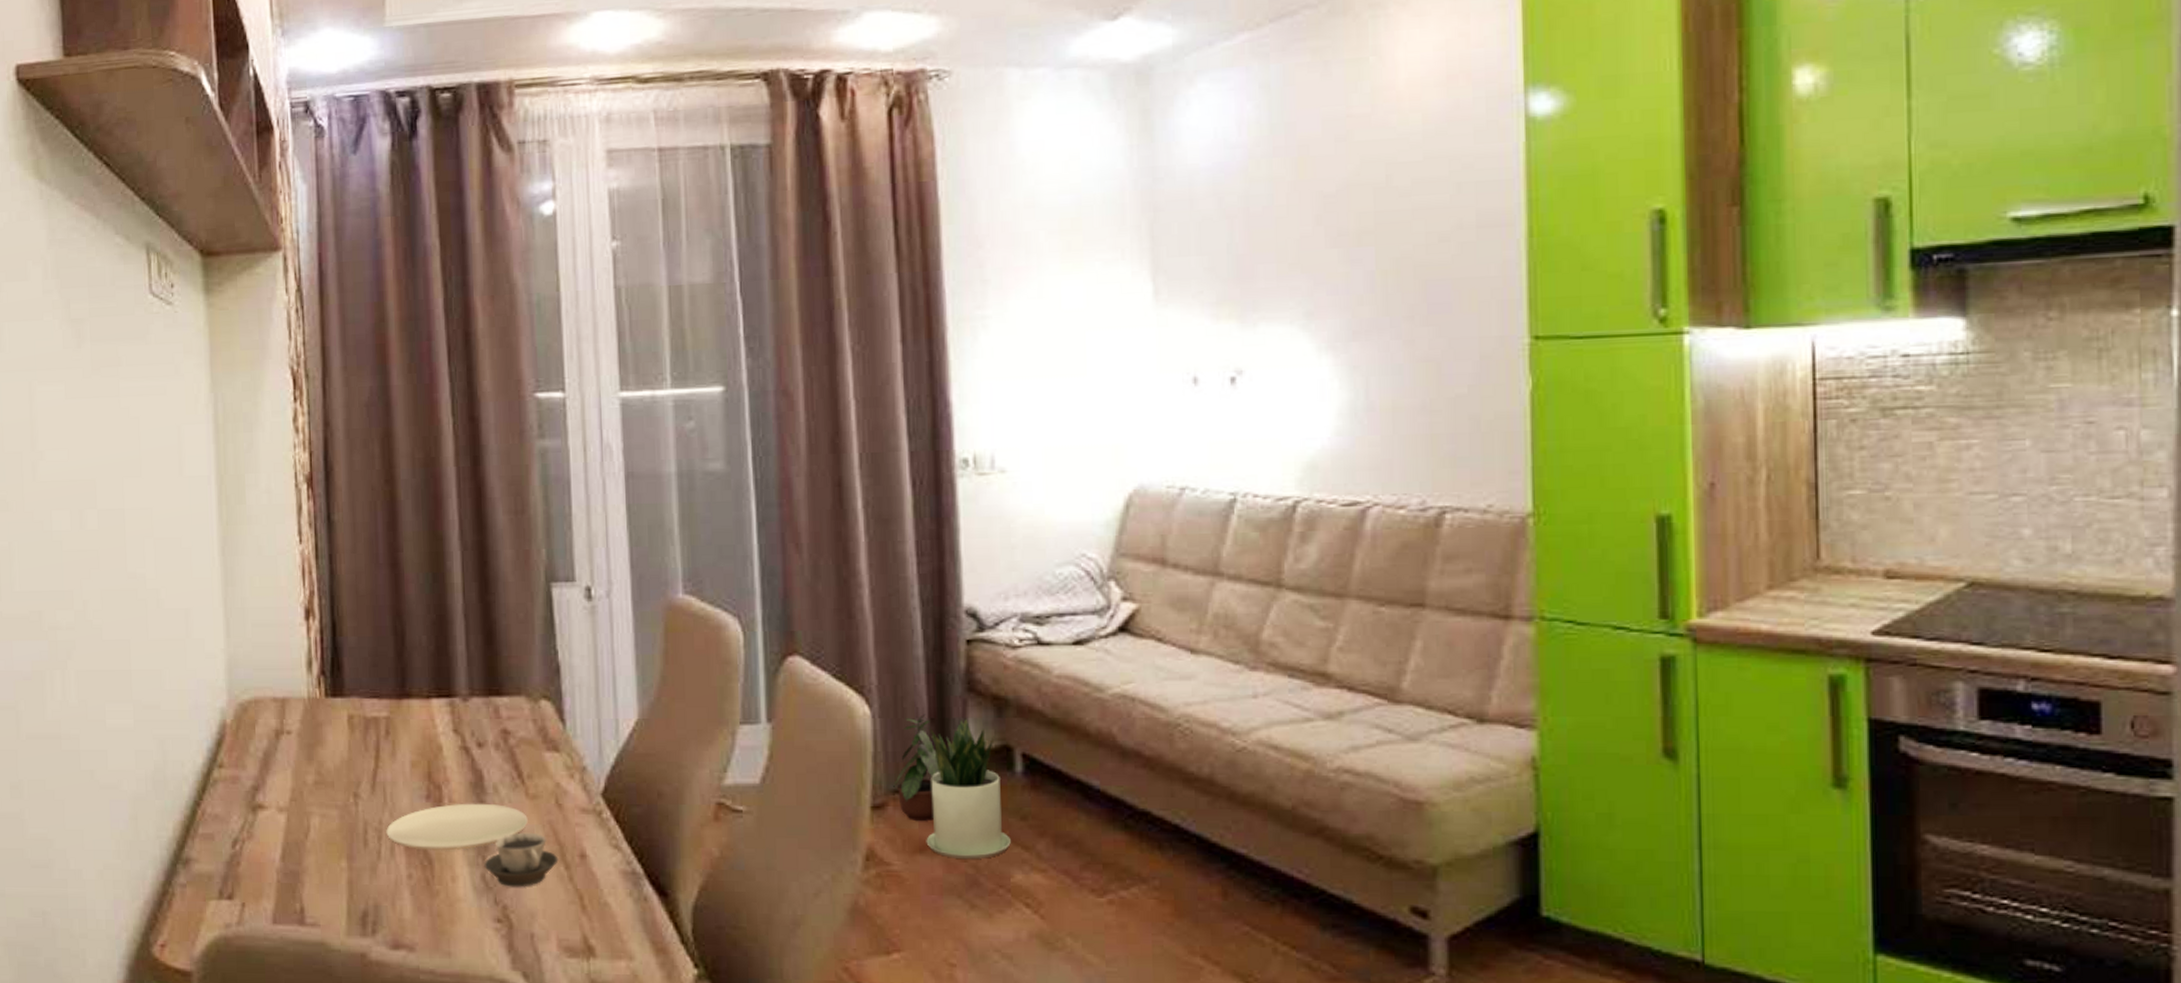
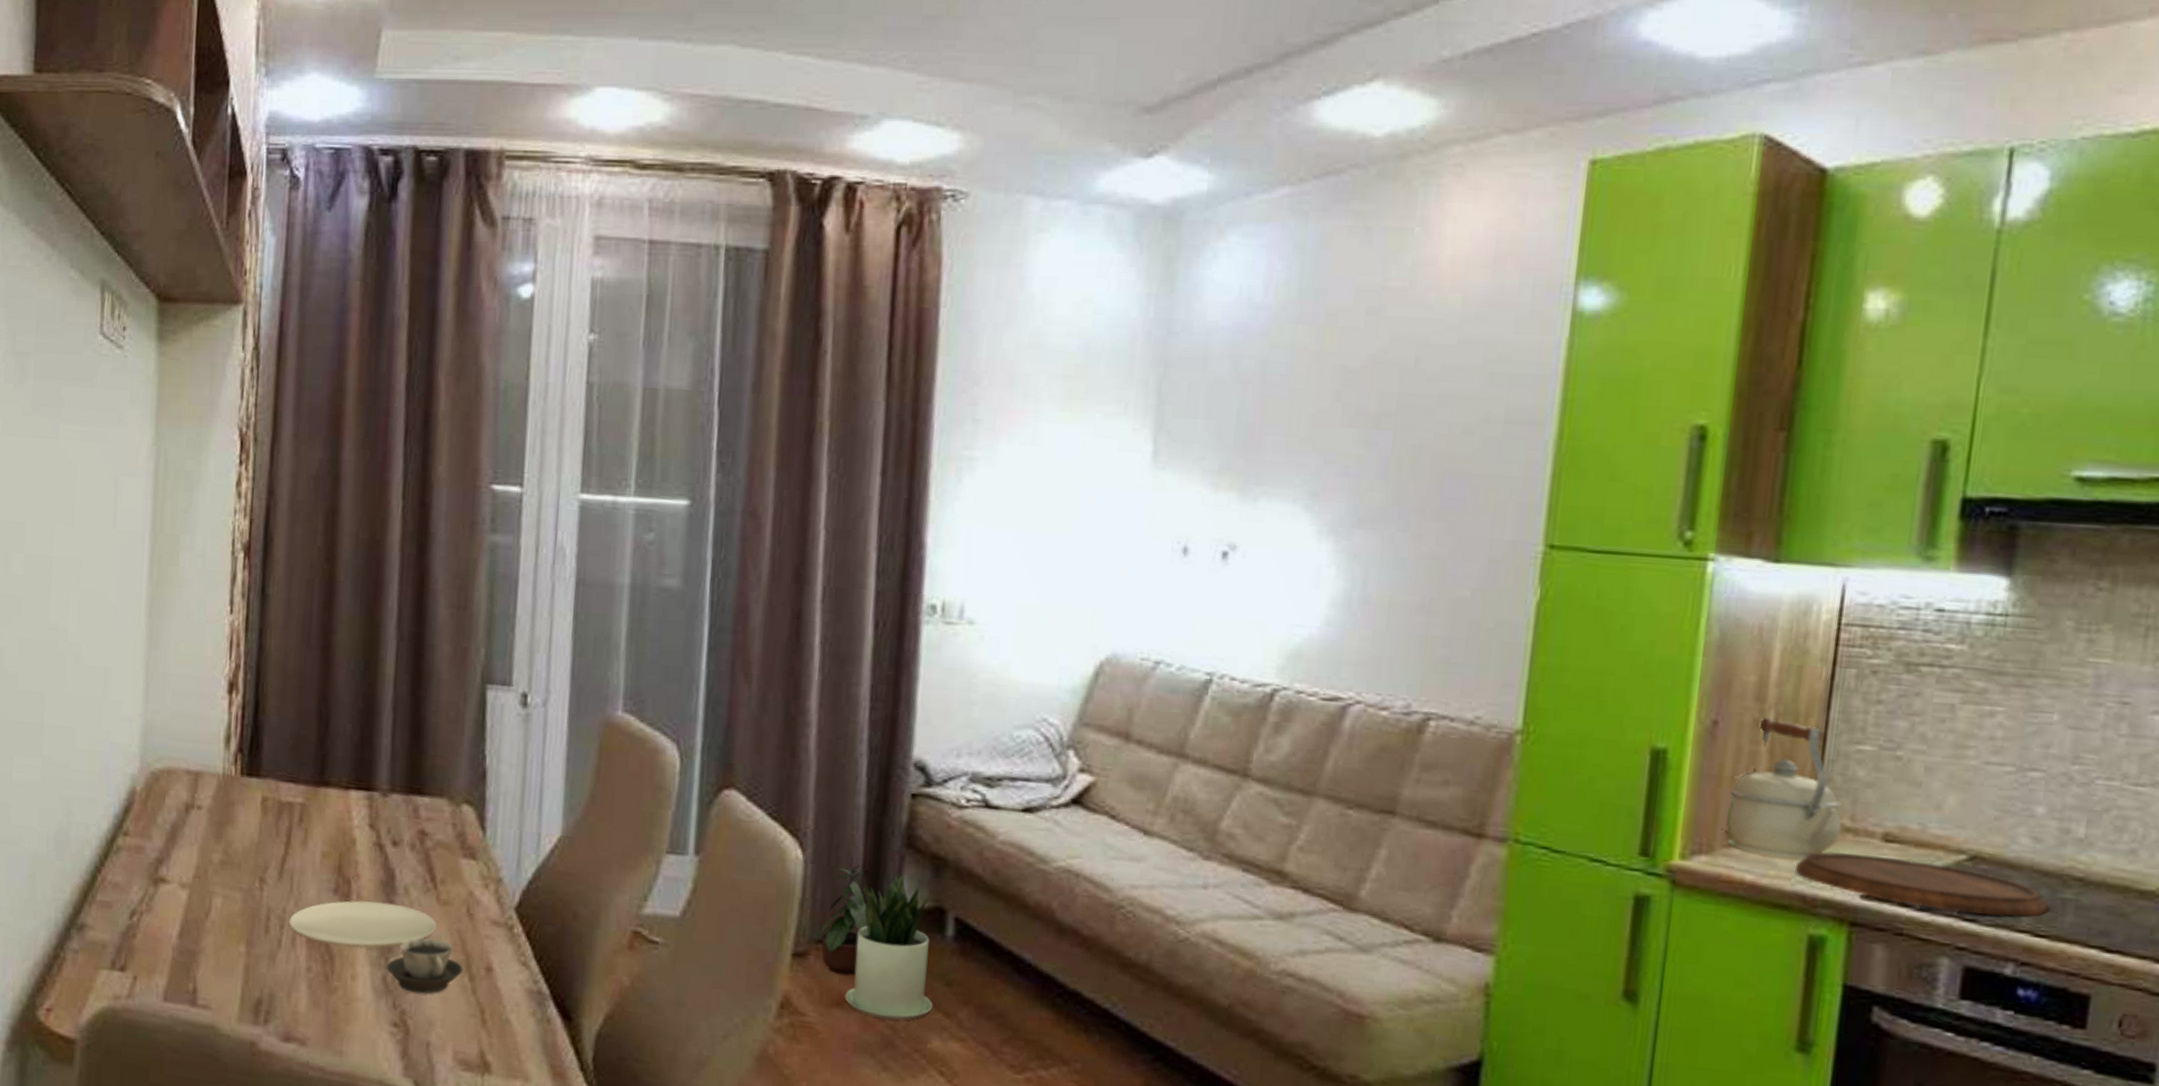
kettle: none [1732,474,1845,606] -> present [1721,717,1843,861]
cutting board: none [1808,592,2050,638] -> present [1796,852,2050,917]

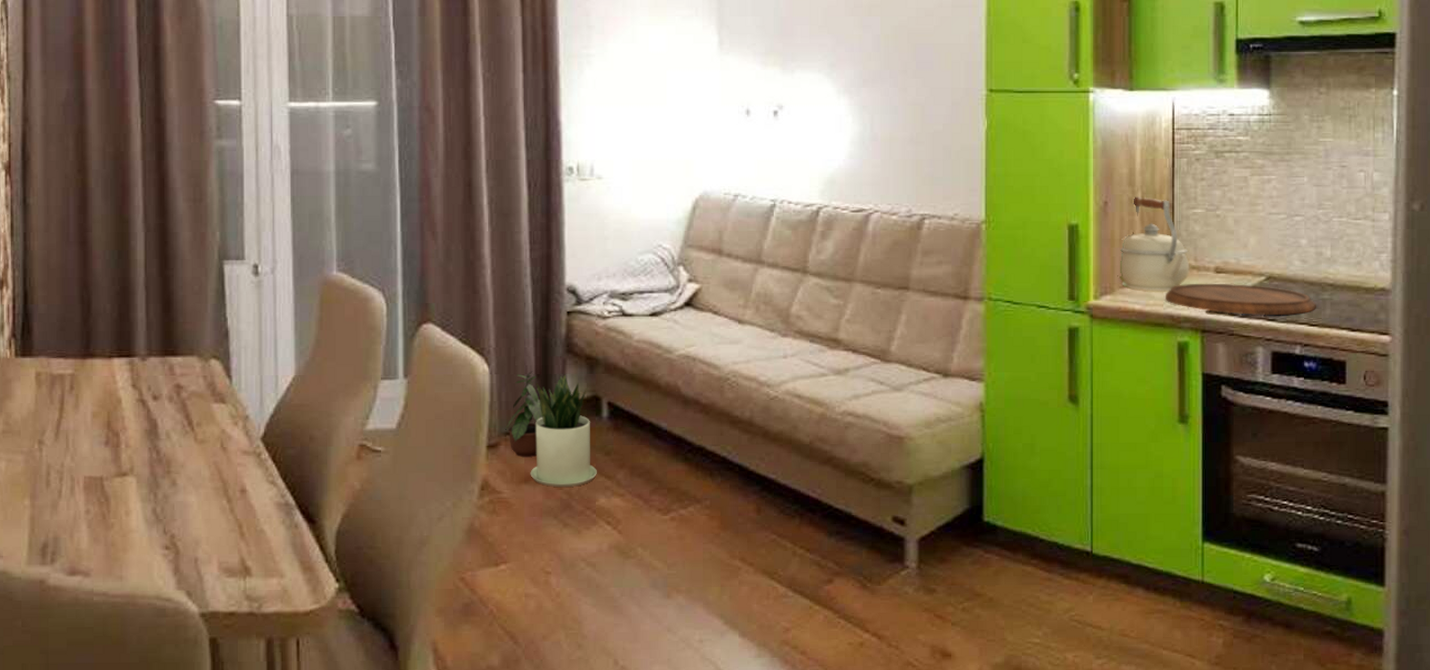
plate: present [289,900,436,949] -> none [67,447,196,489]
cup: present [386,938,464,994] -> none [155,472,222,519]

